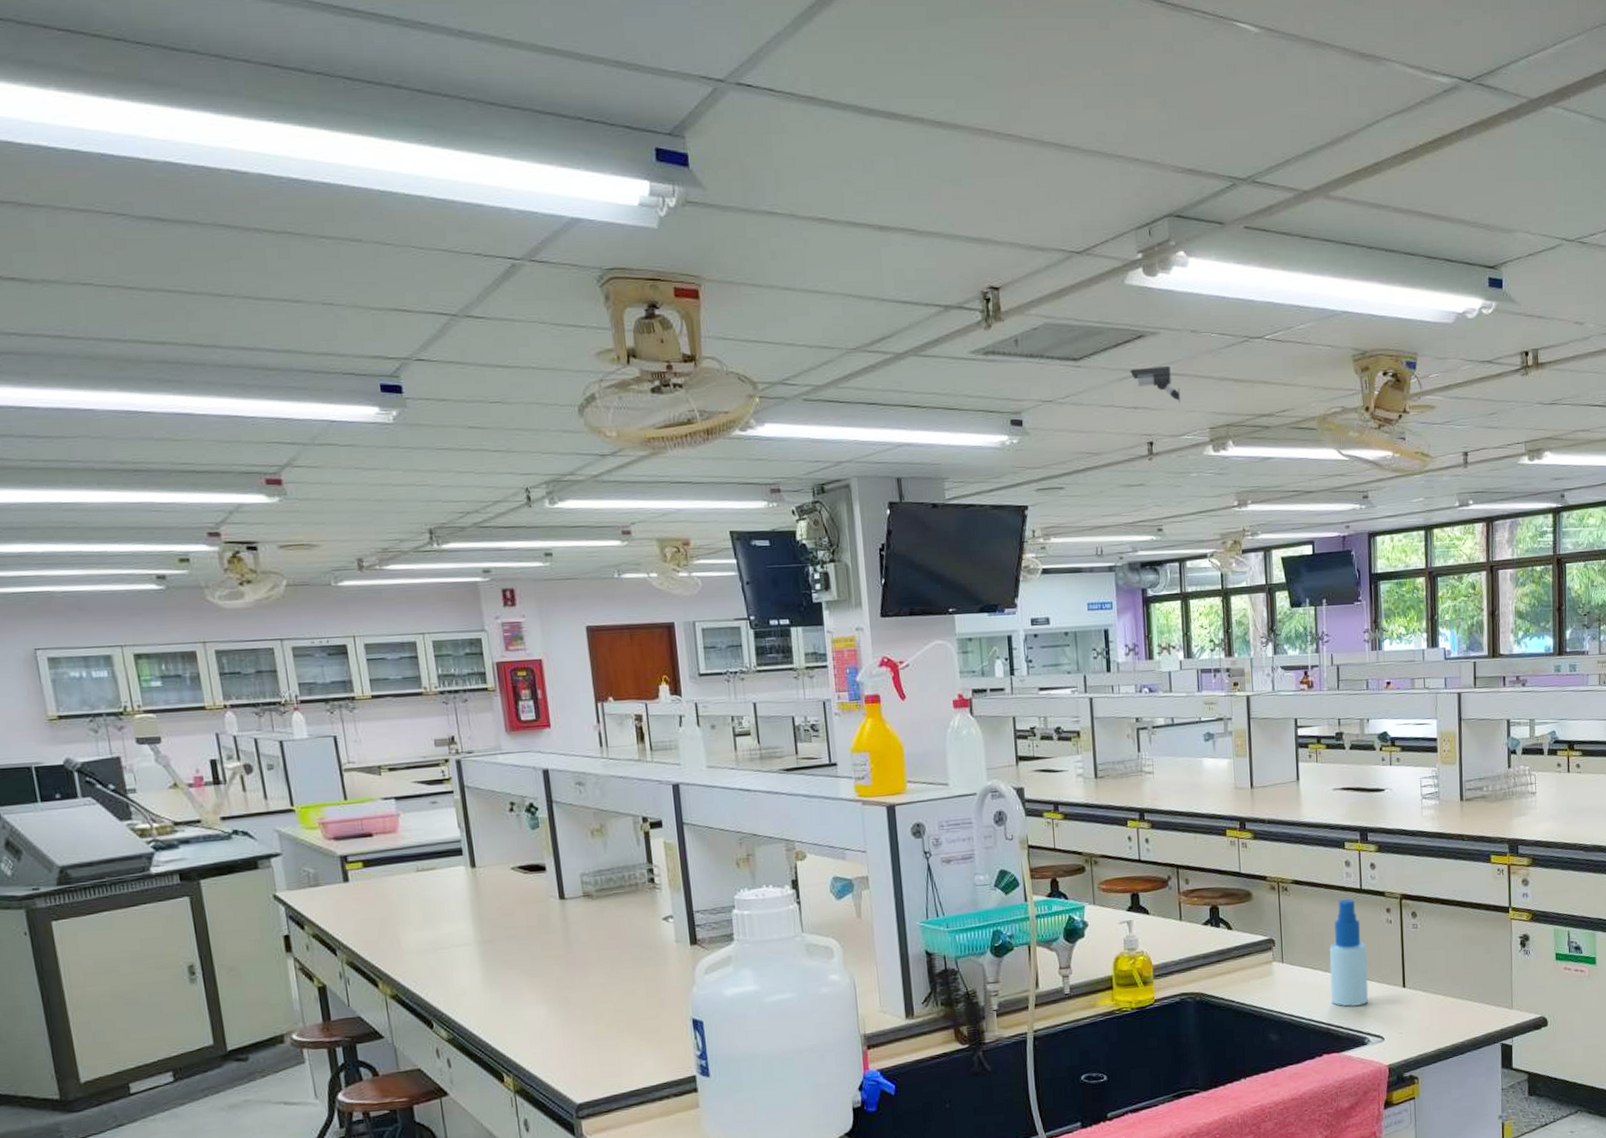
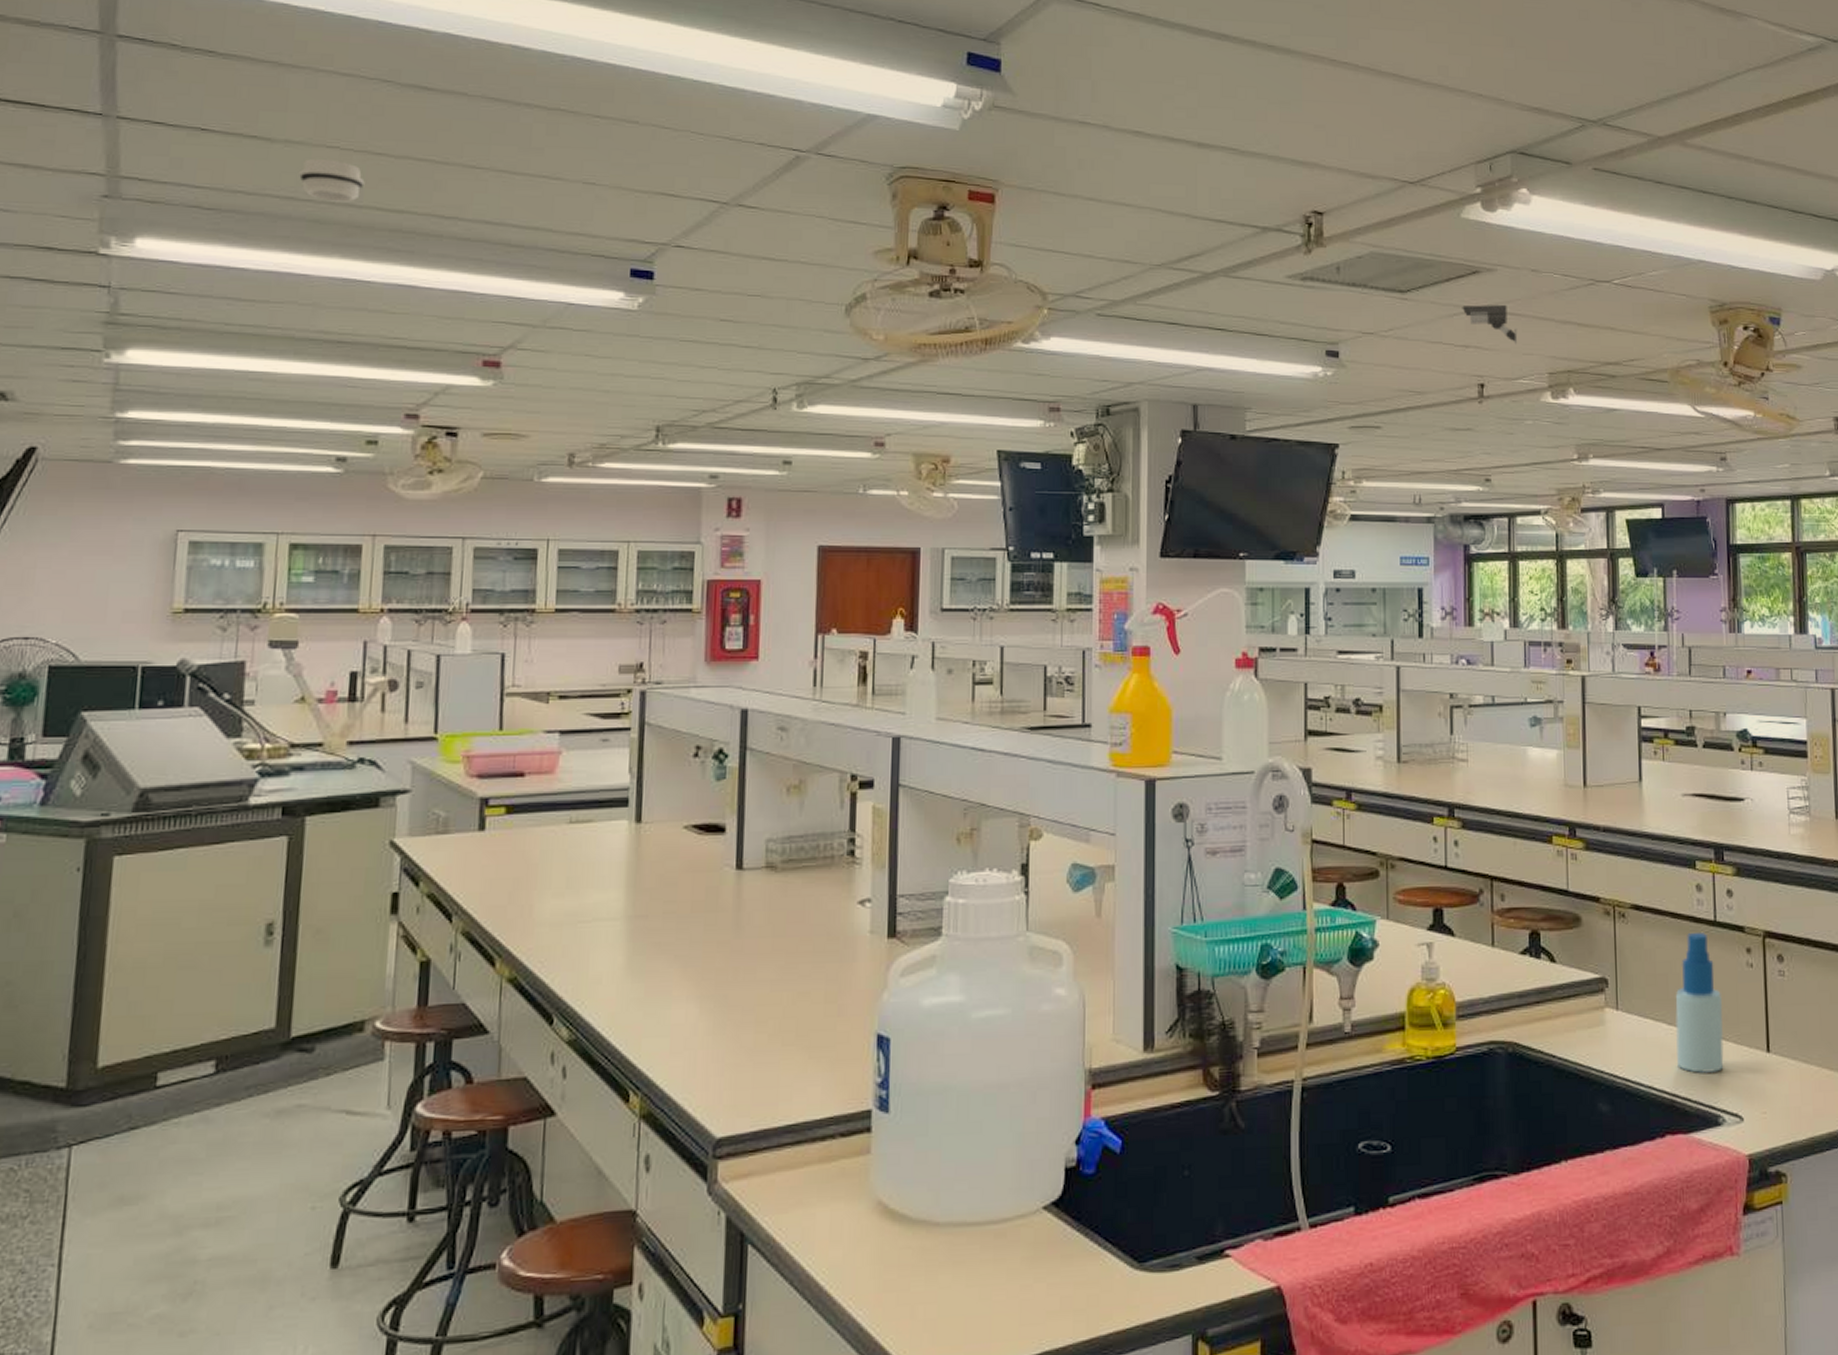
smoke detector: none [62,296,124,338] -> present [299,158,365,202]

